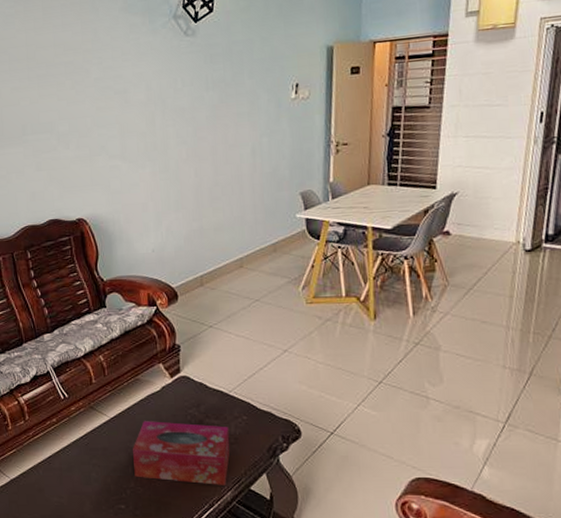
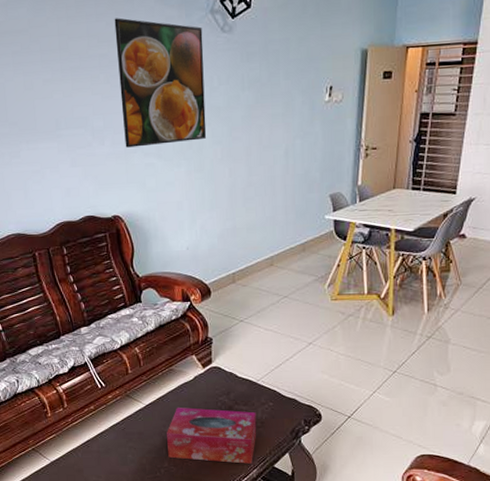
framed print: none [80,27,171,151] -> present [114,18,207,148]

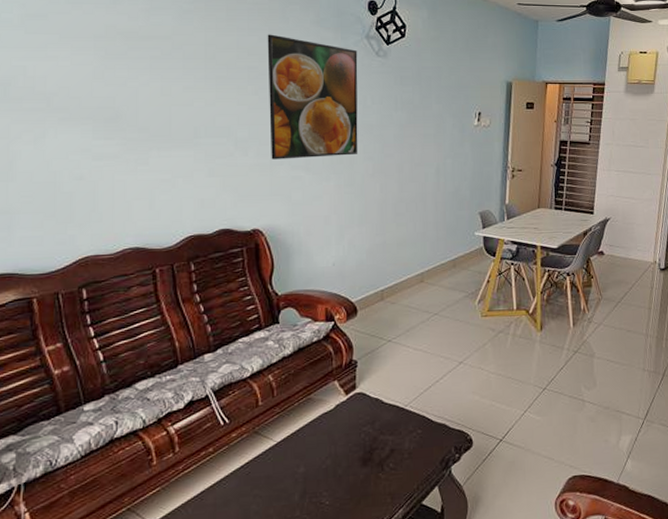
tissue box: present [167,407,257,464] -> none [300,441,404,505]

